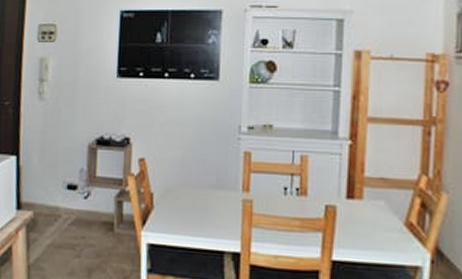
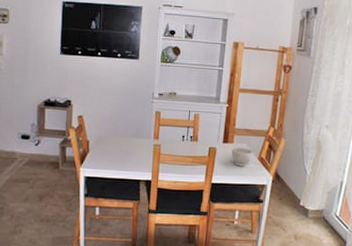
bowl: none [360,205,395,236] -> present [231,147,252,166]

